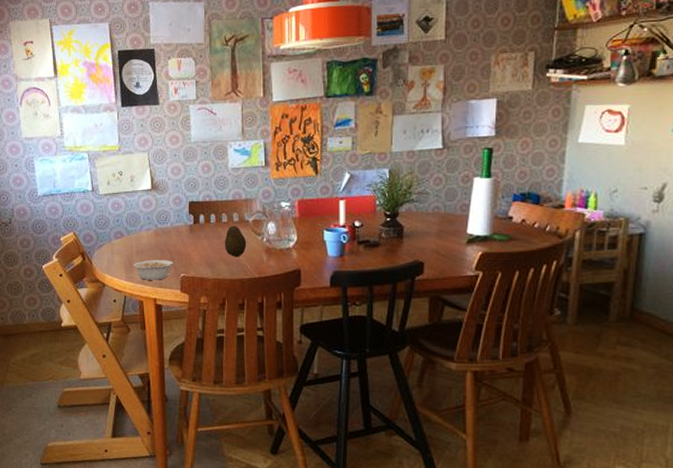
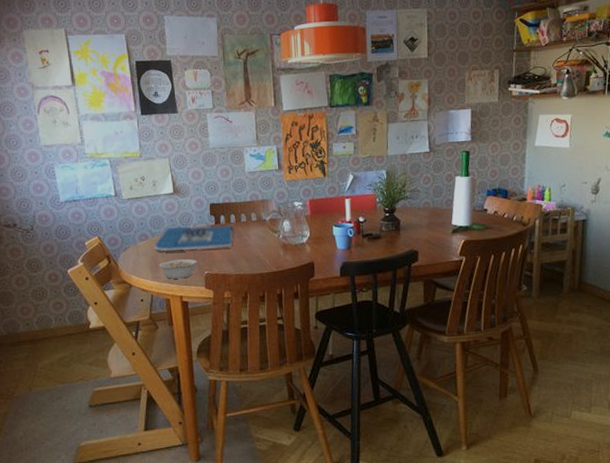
board game: none [129,225,213,251] -> present [154,226,233,252]
fruit: present [224,226,247,257] -> none [244,225,265,254]

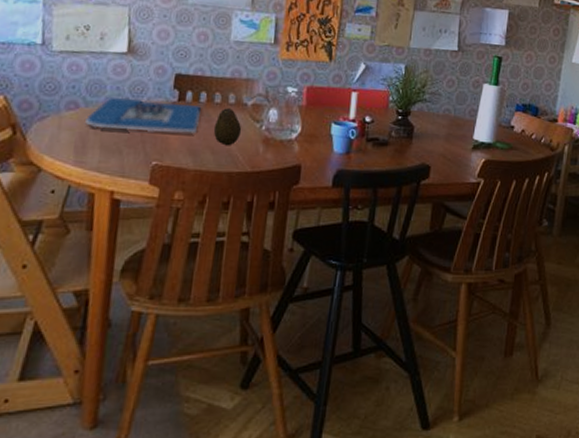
legume: present [159,258,202,279] -> none [87,140,151,168]
fruit: none [244,225,265,254] -> present [213,108,242,146]

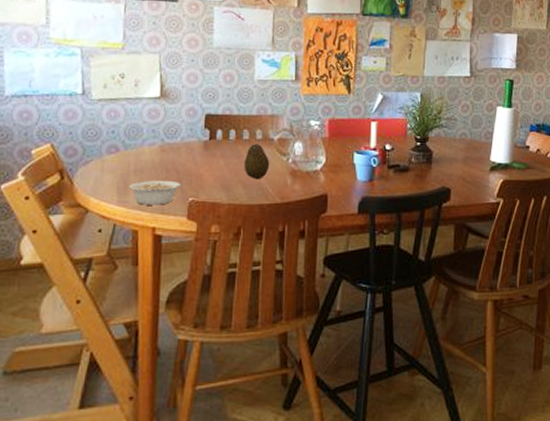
board game: present [85,97,202,134] -> none [126,139,232,170]
legume: none [87,140,151,168] -> present [129,180,186,205]

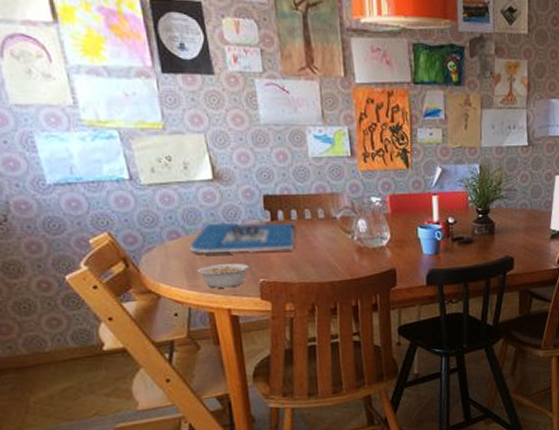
board game: none [126,139,232,170] -> present [189,222,295,254]
fruit: present [243,144,270,180] -> none [309,223,336,258]

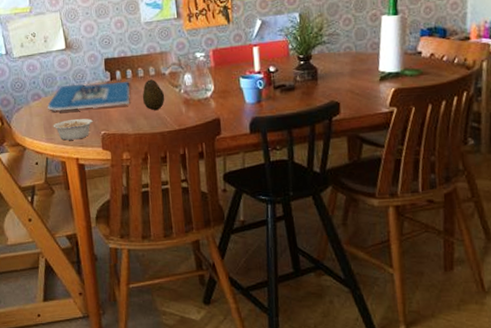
fruit: none [309,223,336,258] -> present [142,79,165,111]

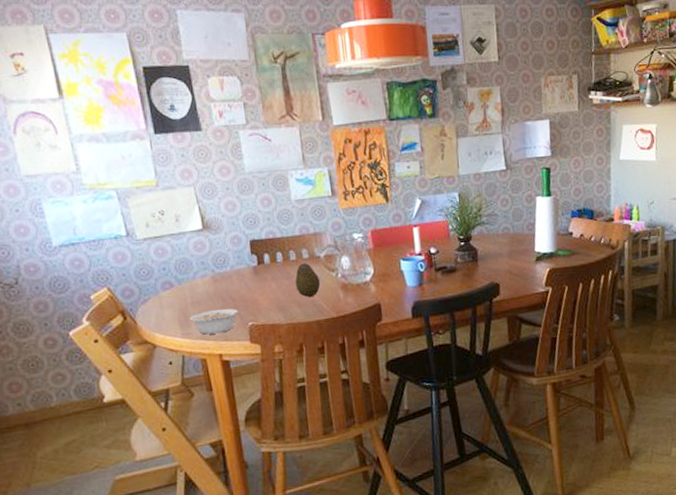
board game: present [47,82,130,112] -> none [182,266,281,302]

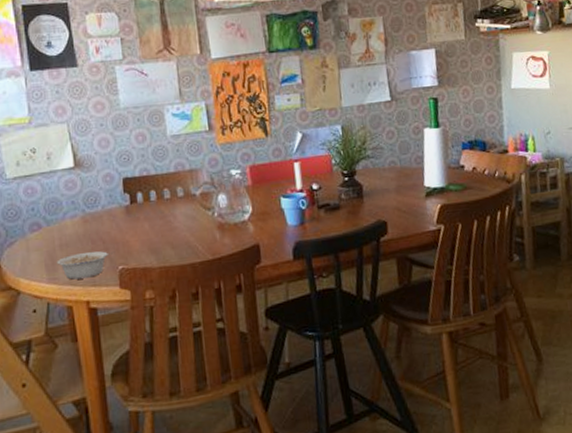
fruit: present [295,263,321,298] -> none [168,202,196,239]

